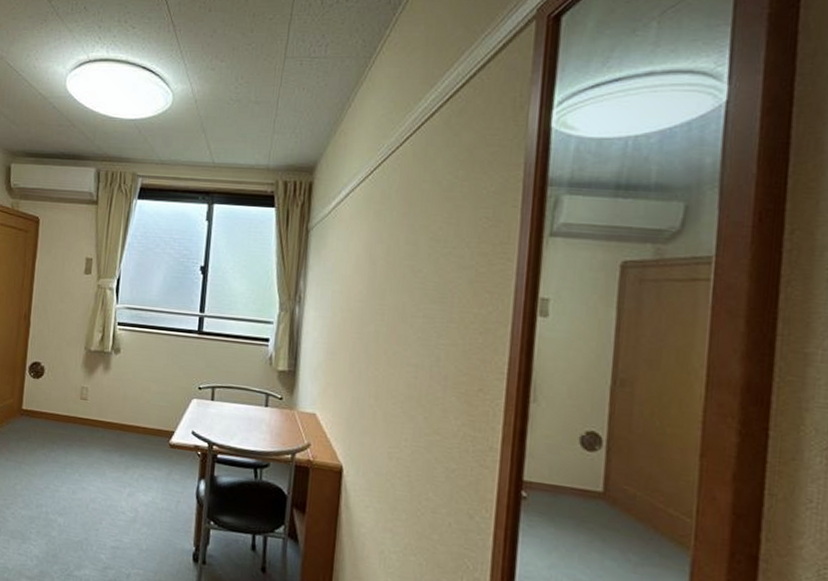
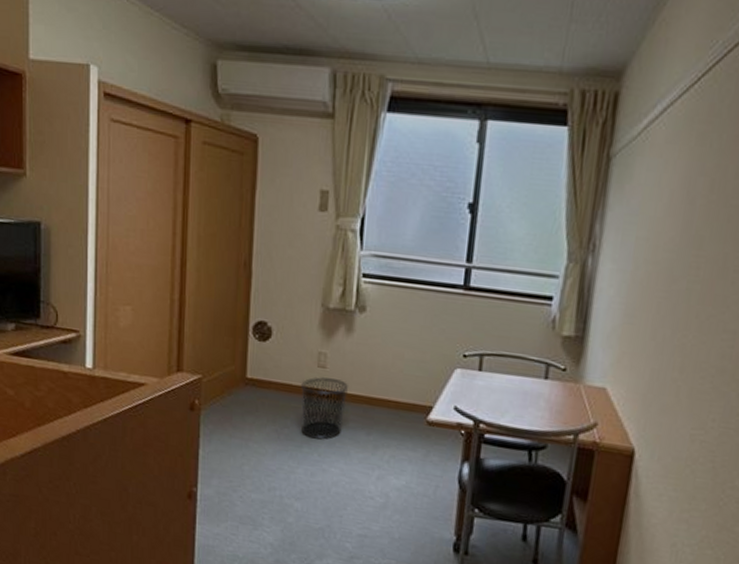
waste bin: none [65,407,105,461] -> present [301,376,348,440]

